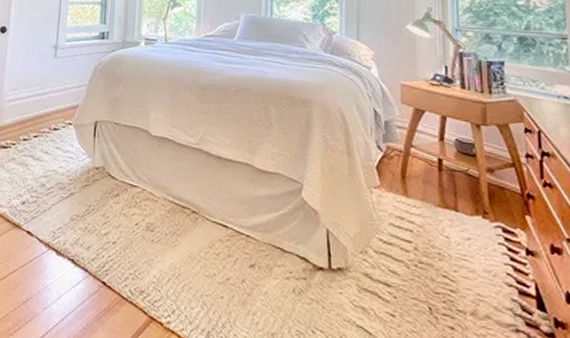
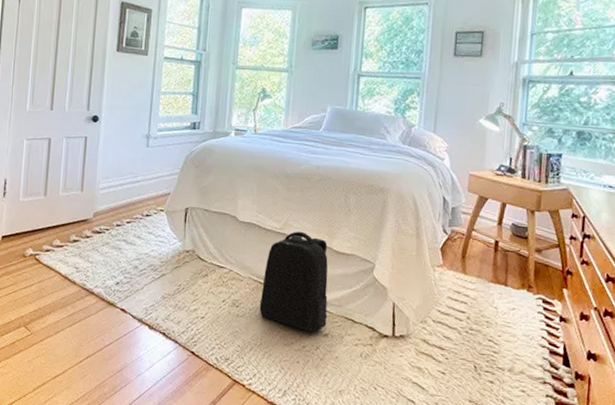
backpack: none [176,146,253,262] -> present [259,231,328,332]

